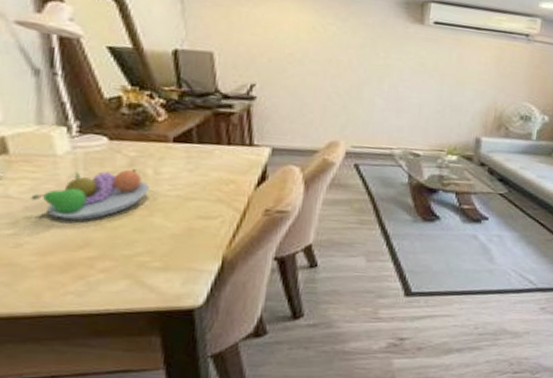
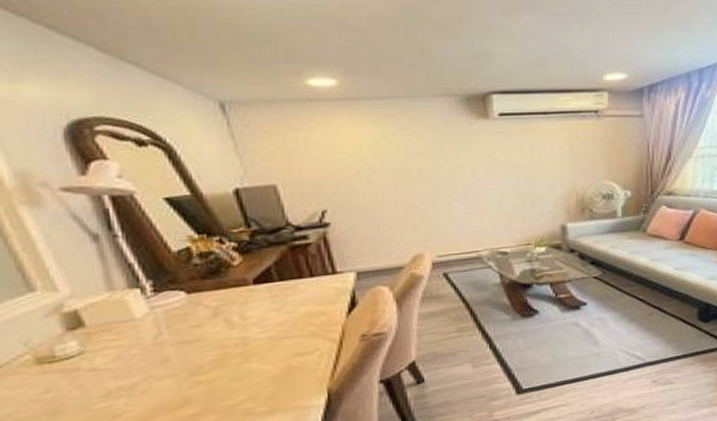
fruit bowl: present [31,169,150,221] -> none [118,318,239,382]

